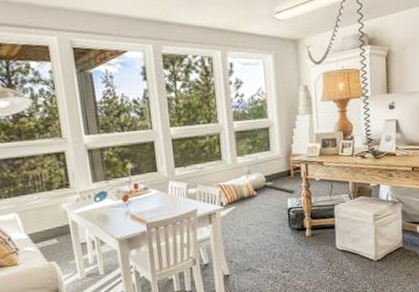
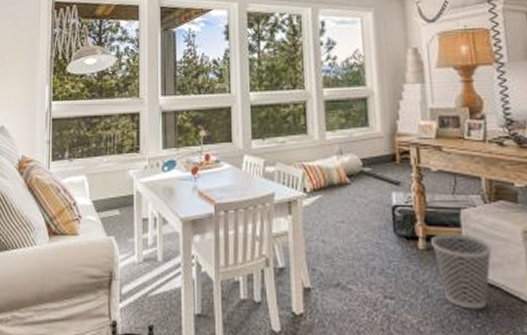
wastebasket: none [315,222,354,271] -> present [431,233,492,310]

